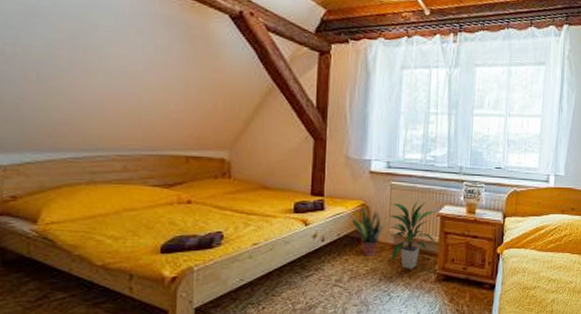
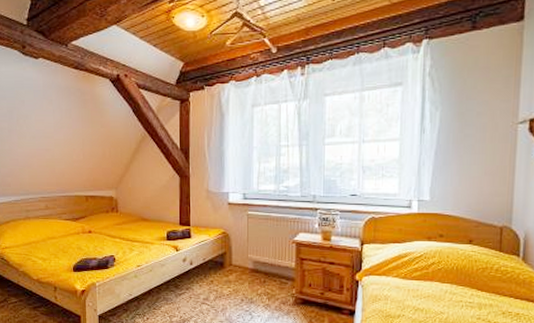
potted plant: present [352,206,389,256] -> none [215,234,247,279]
indoor plant: present [389,200,436,269] -> none [247,228,292,292]

